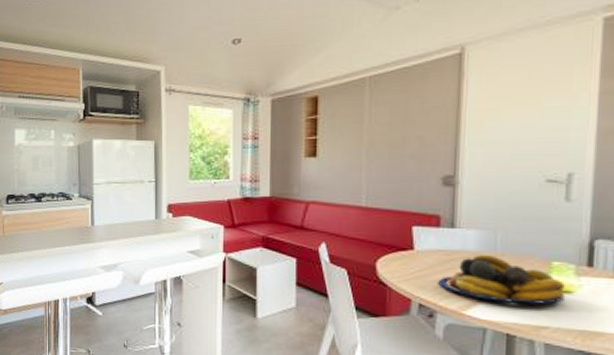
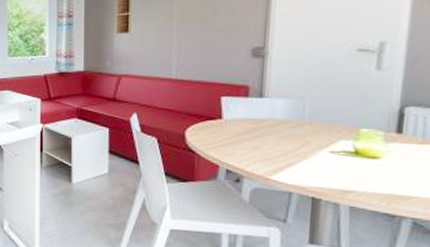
fruit bowl: present [438,254,566,305] -> none [245,122,373,170]

